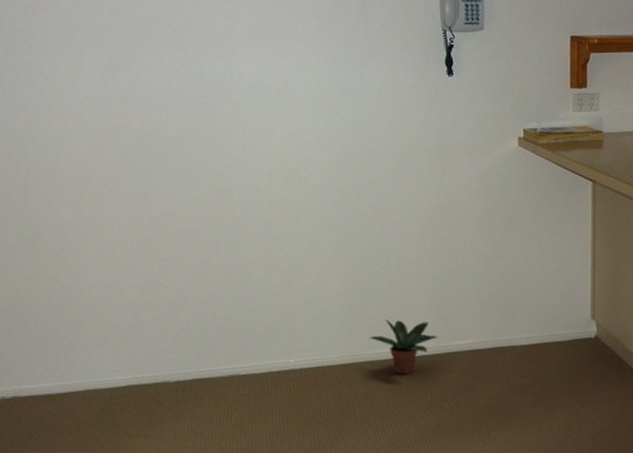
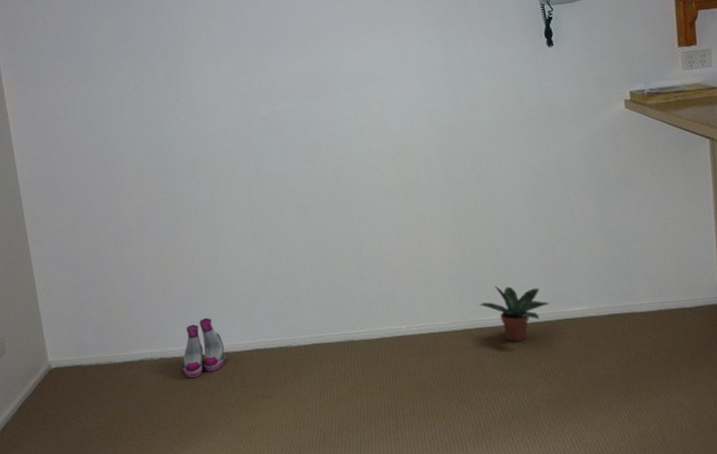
boots: none [40,351,94,418] -> present [181,317,226,378]

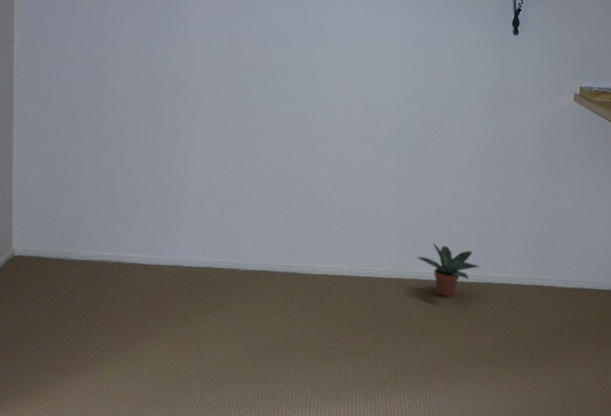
boots: present [181,317,226,378] -> none [135,230,178,285]

